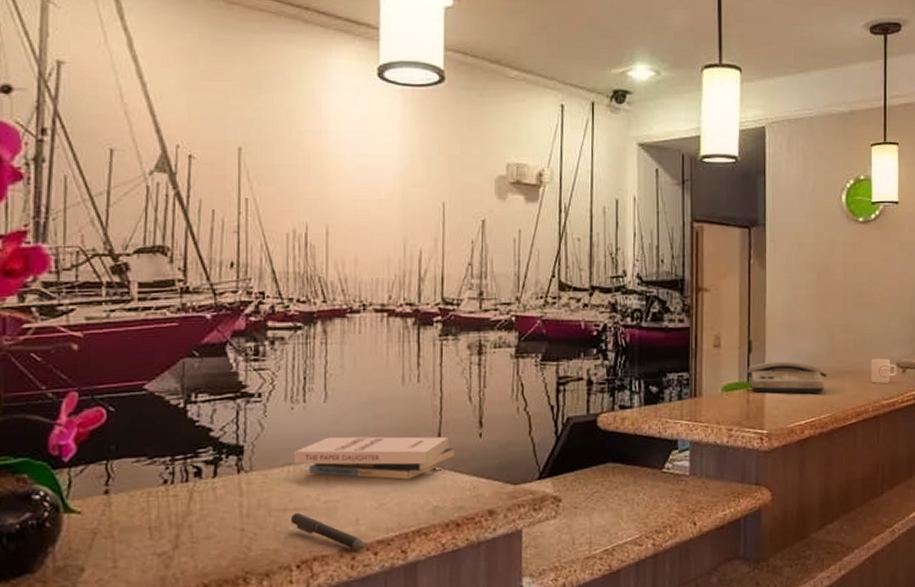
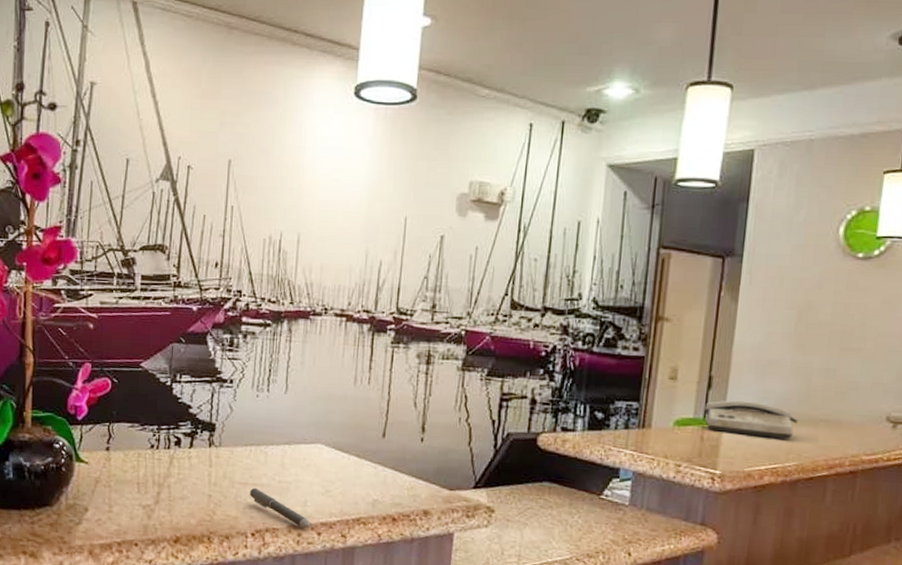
books: present [293,436,455,480] -> none [255,425,398,472]
mug: present [870,358,897,383] -> none [850,409,886,438]

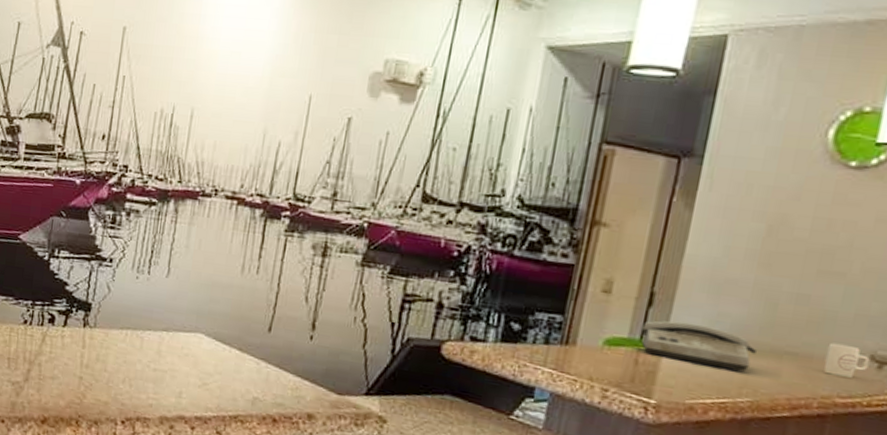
pen: present [250,487,311,529] -> none [122,373,185,421]
mug: none [850,409,886,438] -> present [823,342,870,378]

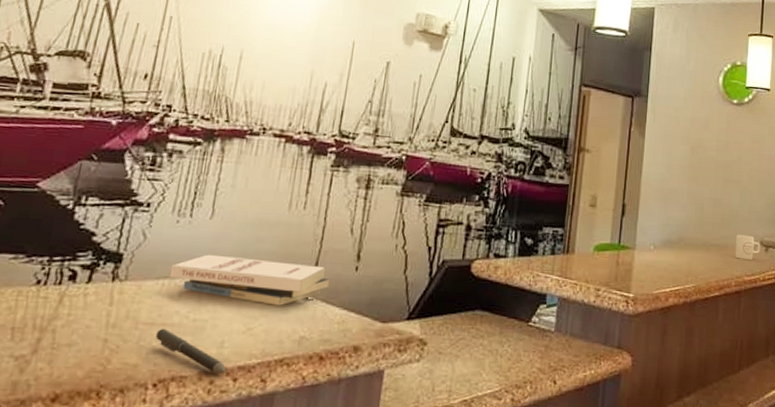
pen: none [122,373,185,421] -> present [156,328,226,375]
books: none [131,310,284,366] -> present [169,254,330,306]
telephone: present [640,320,756,372] -> none [618,226,694,264]

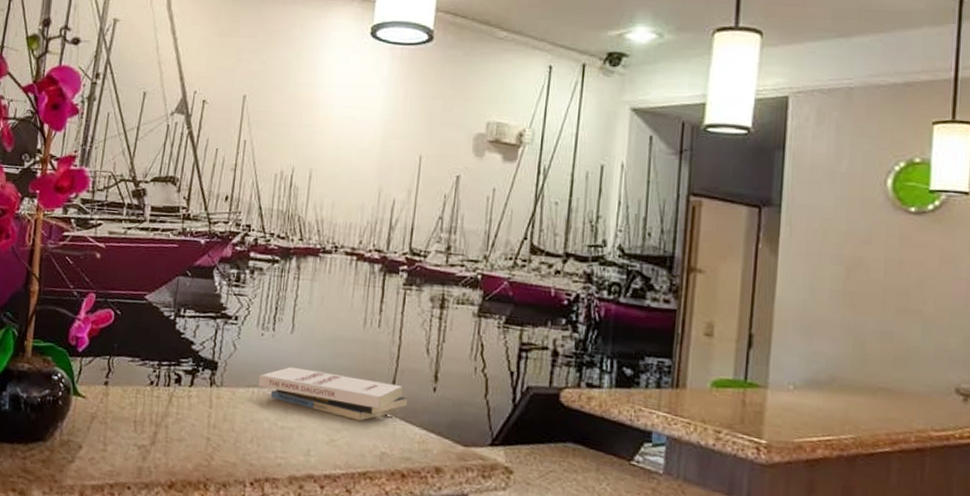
pen: present [156,328,226,375] -> none [250,432,314,481]
mug: present [735,234,760,260] -> none [914,377,955,411]

